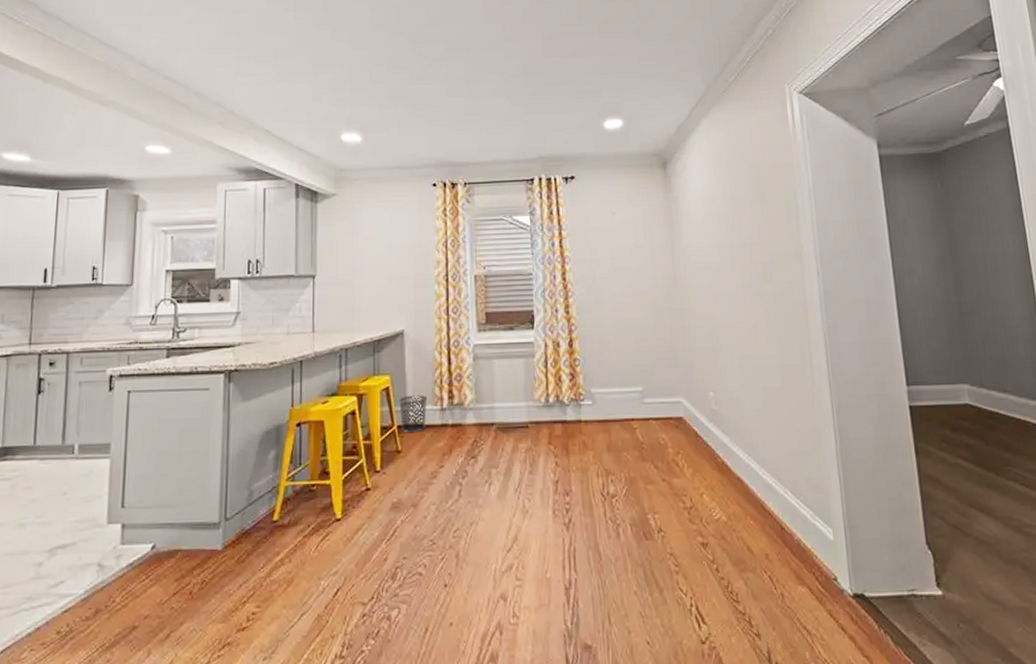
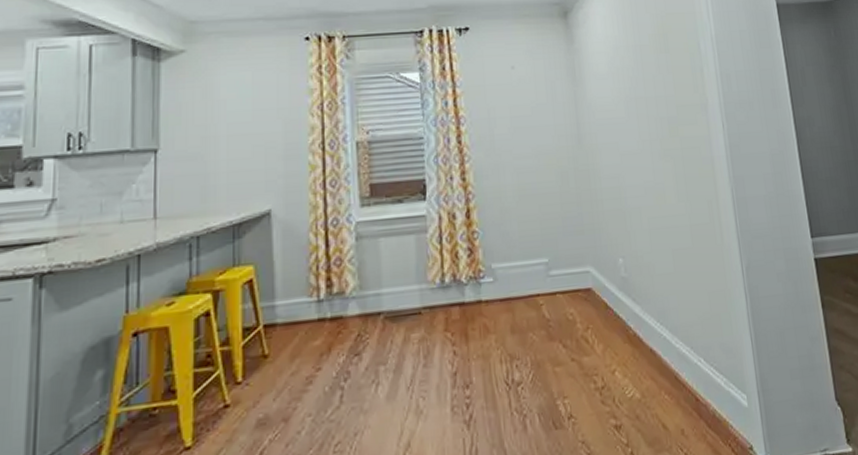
waste bin: present [399,395,428,433] -> none [266,285,301,333]

